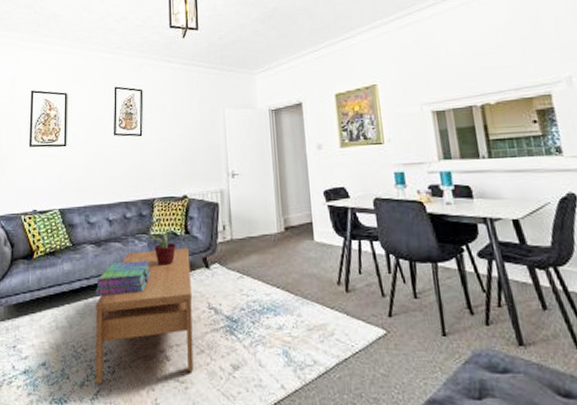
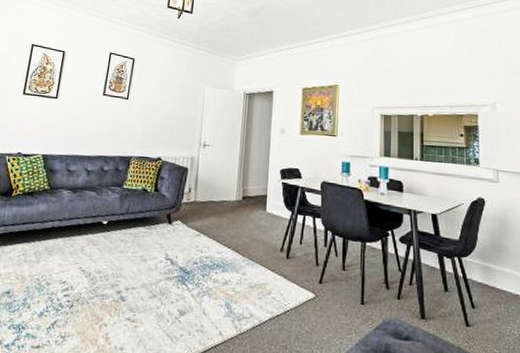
coffee table: present [95,247,194,385] -> none [53,201,156,316]
stack of books: present [95,260,151,297] -> none [65,209,119,239]
potted plant: present [138,218,176,266] -> none [112,174,146,217]

